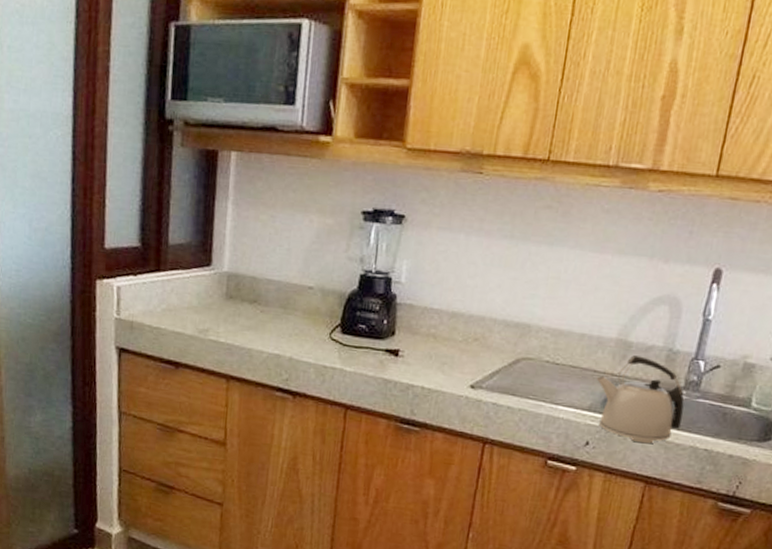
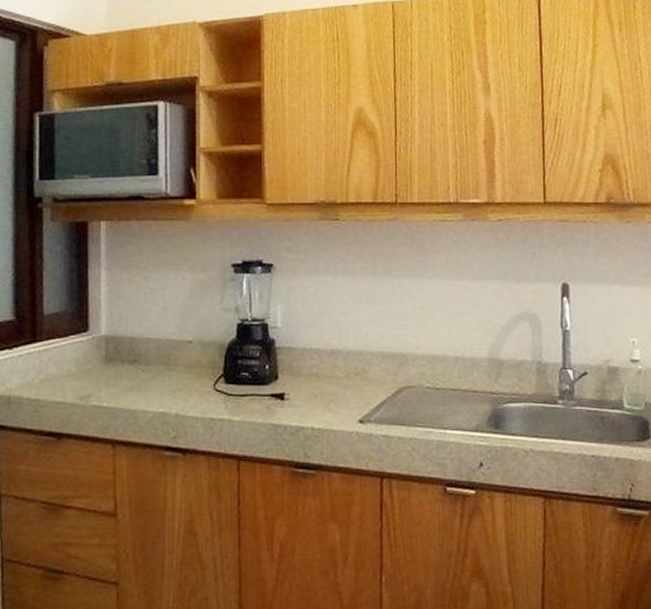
kettle: present [596,355,684,444] -> none [477,372,565,458]

